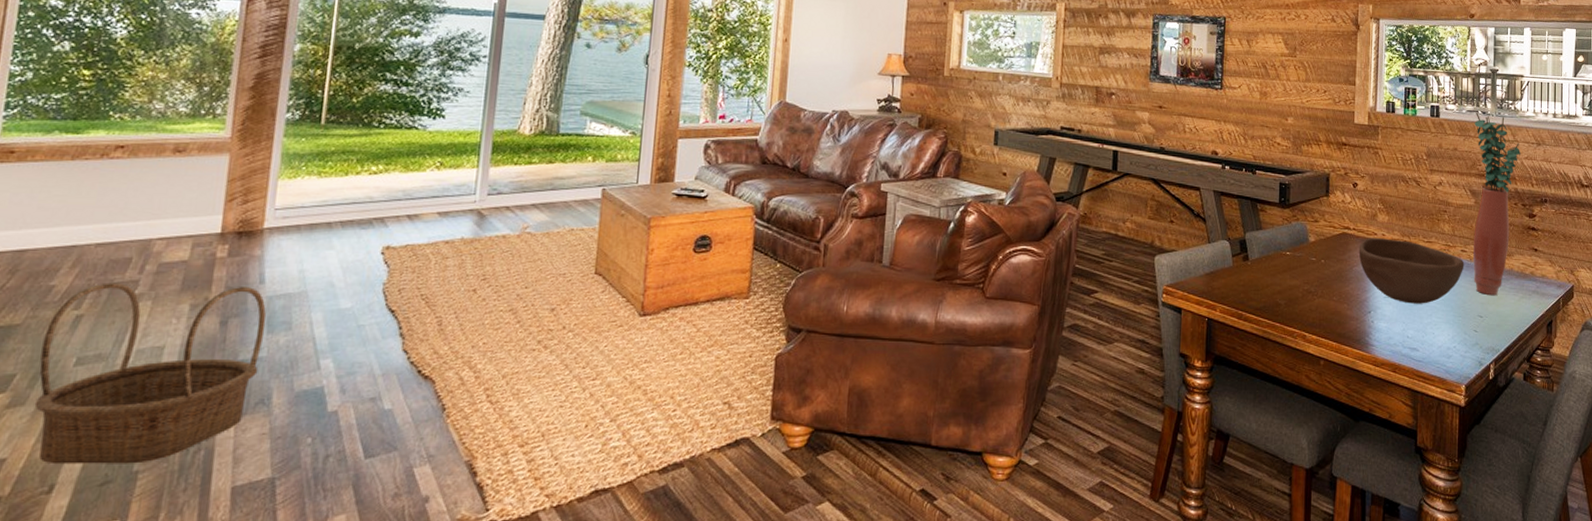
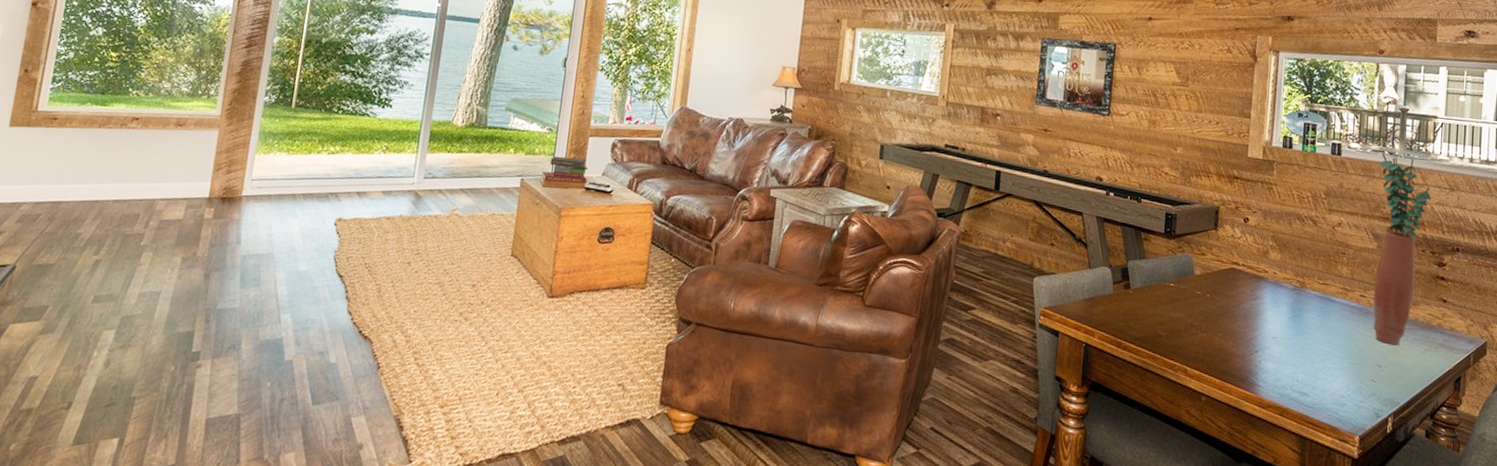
basket: present [34,282,267,465] -> none [61,234,241,391]
books: none [624,161,679,197] -> present [540,156,588,190]
bowl: present [1358,238,1465,304] -> none [1247,275,1363,348]

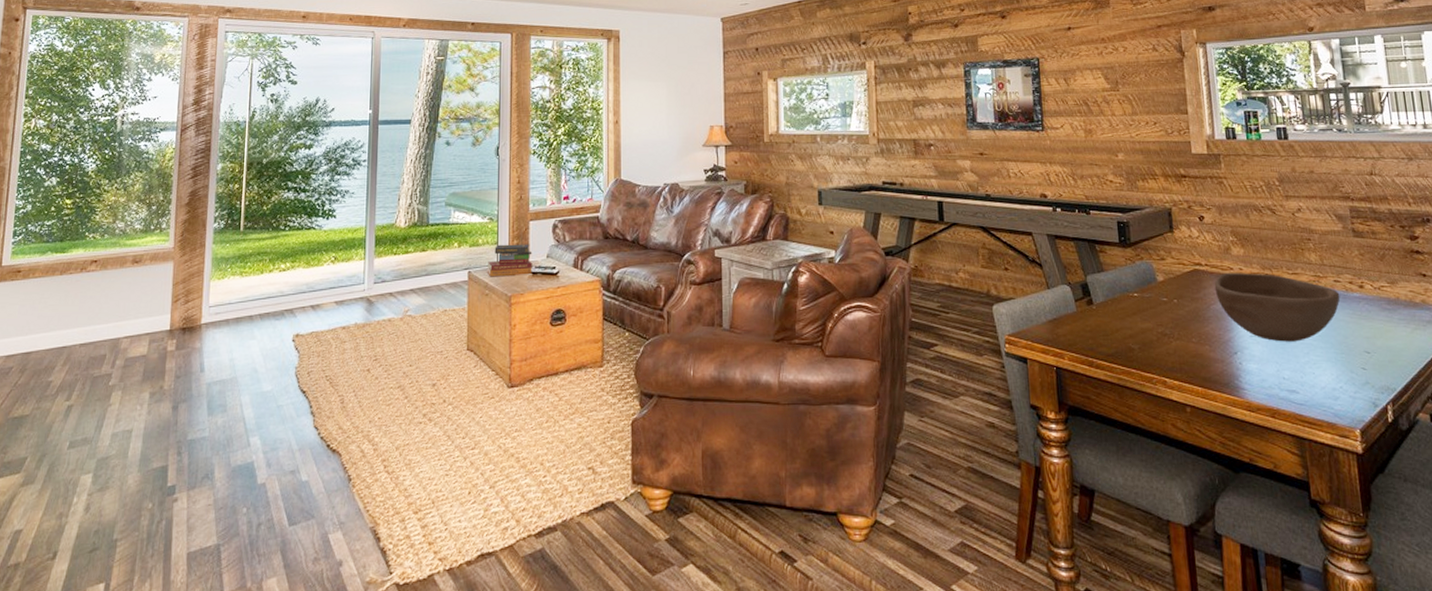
bowl: none [1247,275,1363,348] -> present [1214,273,1341,342]
vase: present [1373,152,1432,346] -> none [1330,130,1391,329]

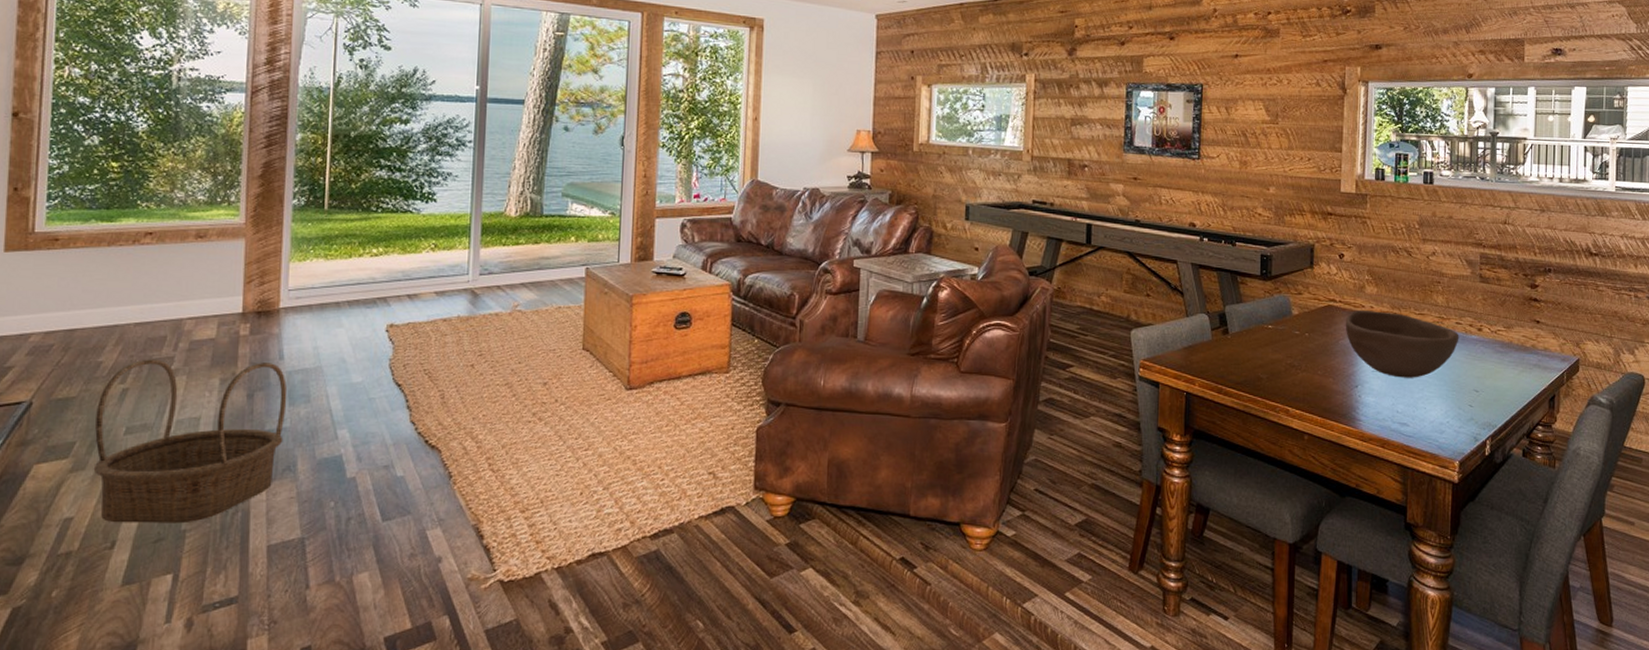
basket: none [41,376,207,534] -> present [93,359,288,524]
books: present [487,244,533,277] -> none [606,241,658,275]

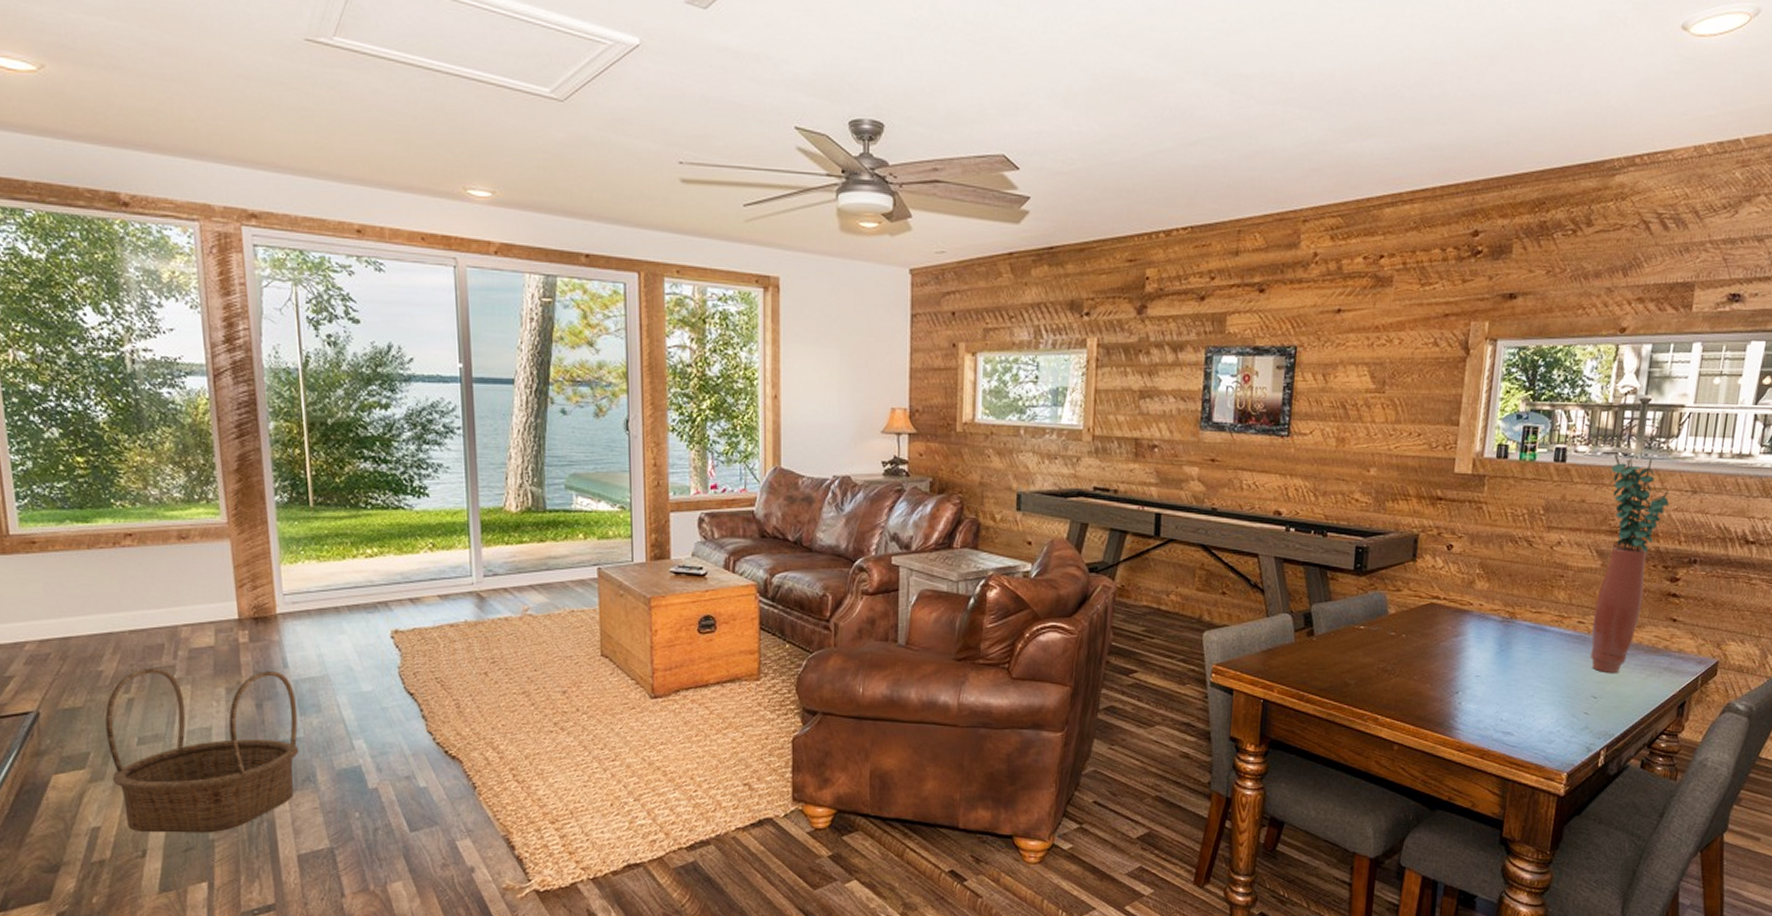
bowl: present [1345,310,1459,378] -> none [1448,608,1581,683]
vase: none [1469,178,1523,370] -> present [1590,454,1670,674]

